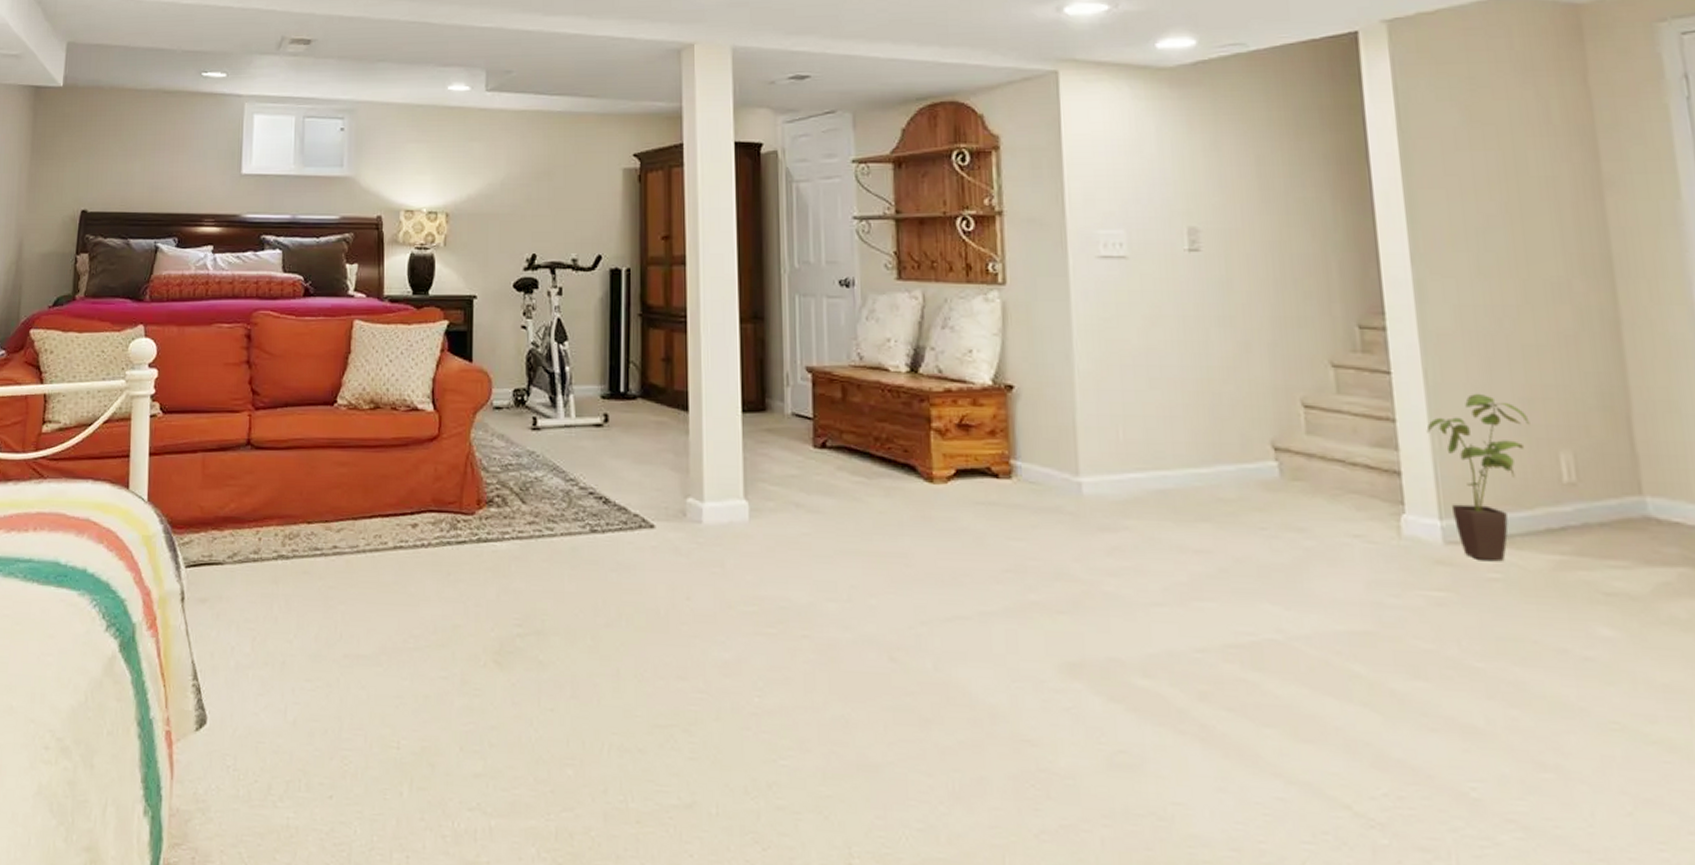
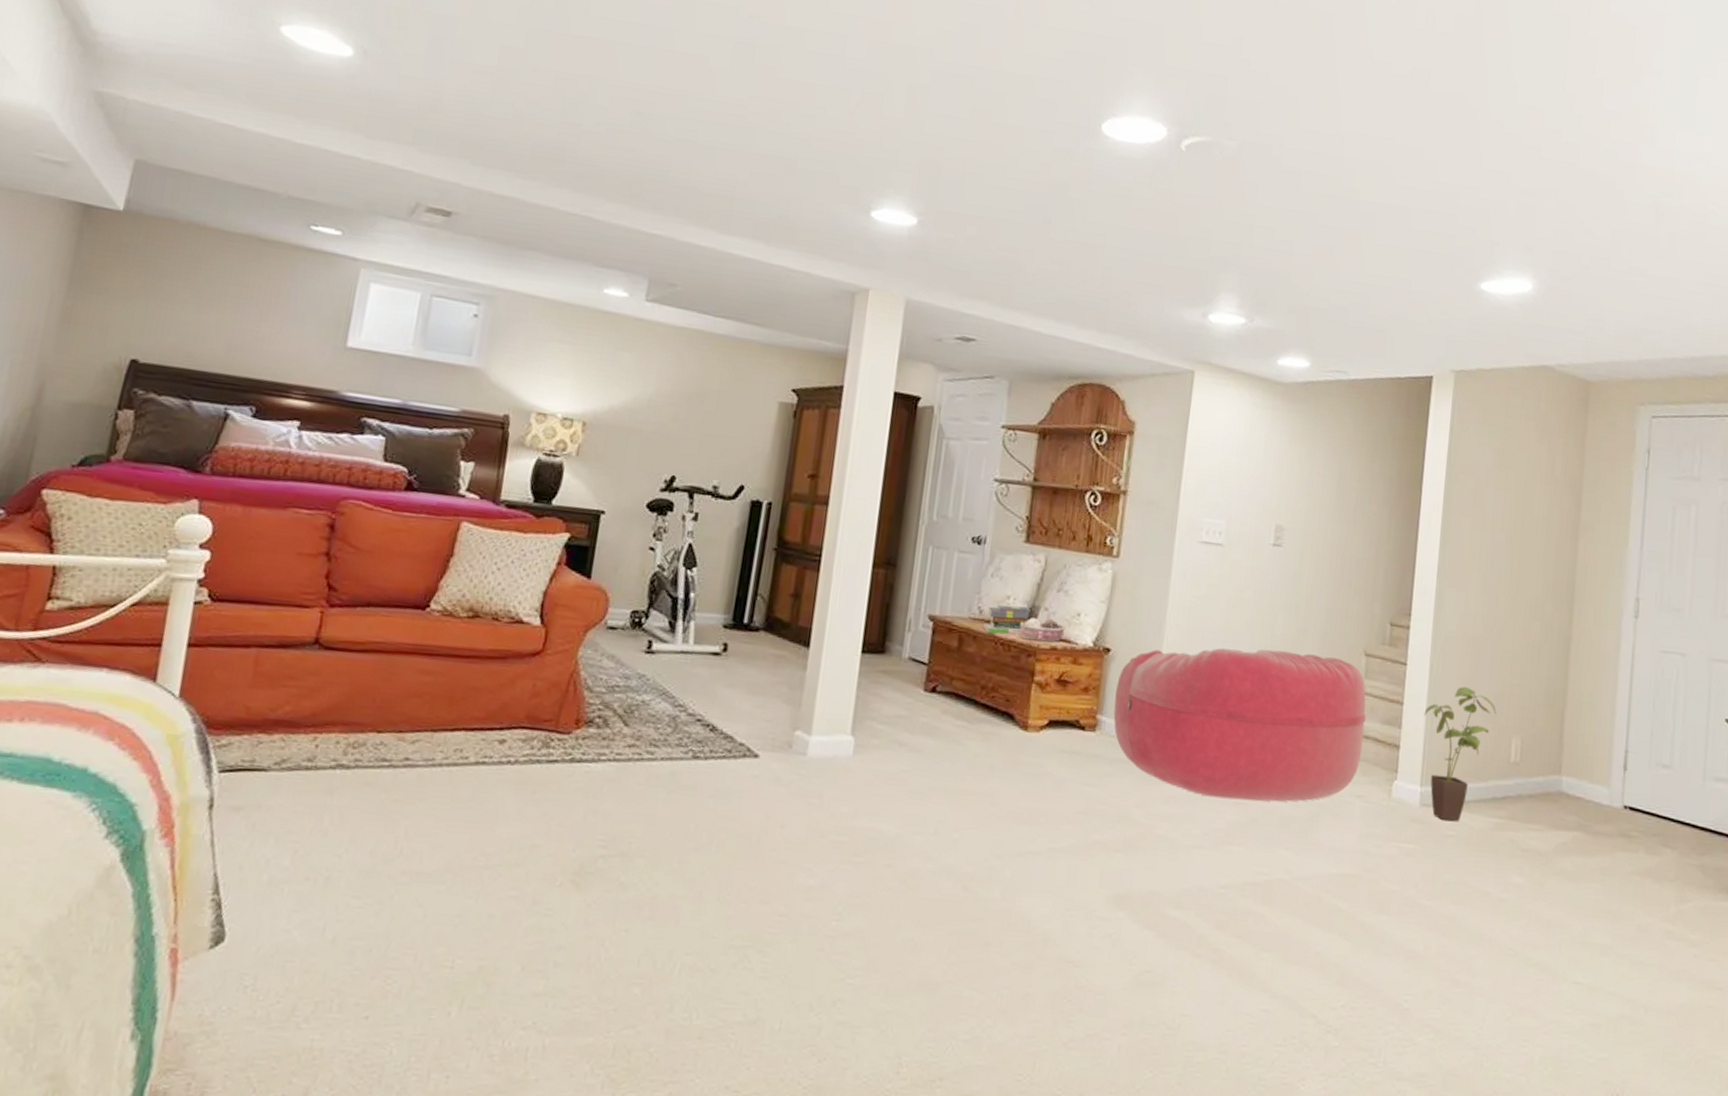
books: none [865,348,915,380] -> present [982,605,1030,635]
decorative basket: none [906,358,958,384] -> present [1019,618,1066,643]
bean bag chair: none [1027,370,1351,549] -> present [1113,648,1367,802]

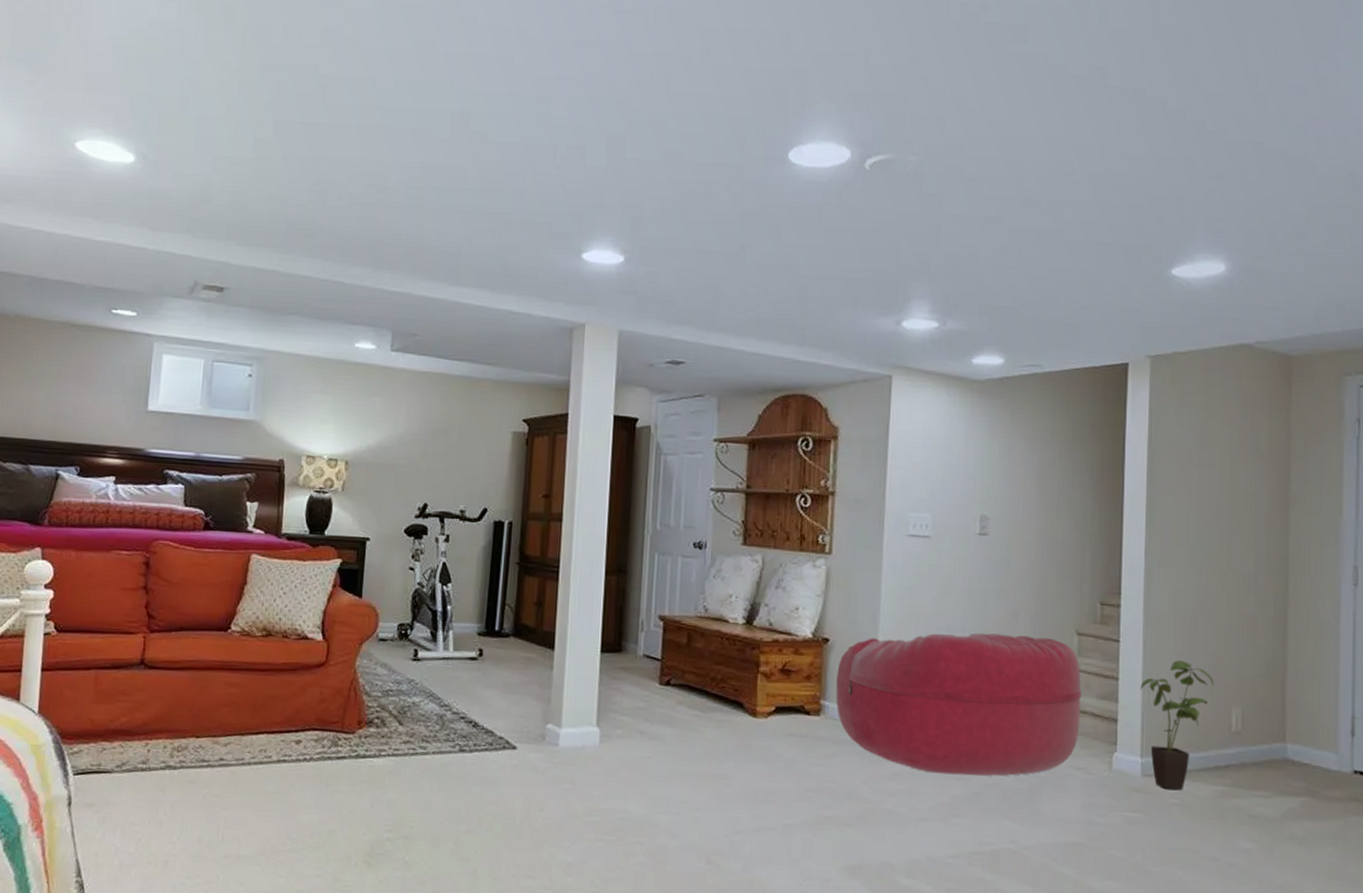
books: present [982,605,1030,635] -> none [708,603,752,630]
decorative basket: present [1019,618,1066,643] -> none [743,613,785,635]

